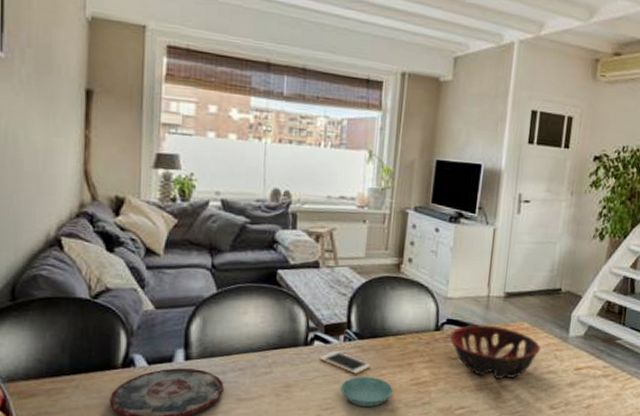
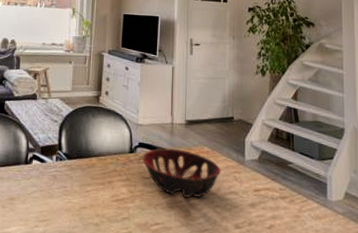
cell phone: present [319,351,371,374] -> none [36,169,78,190]
saucer: present [341,377,394,407] -> none [54,192,98,220]

